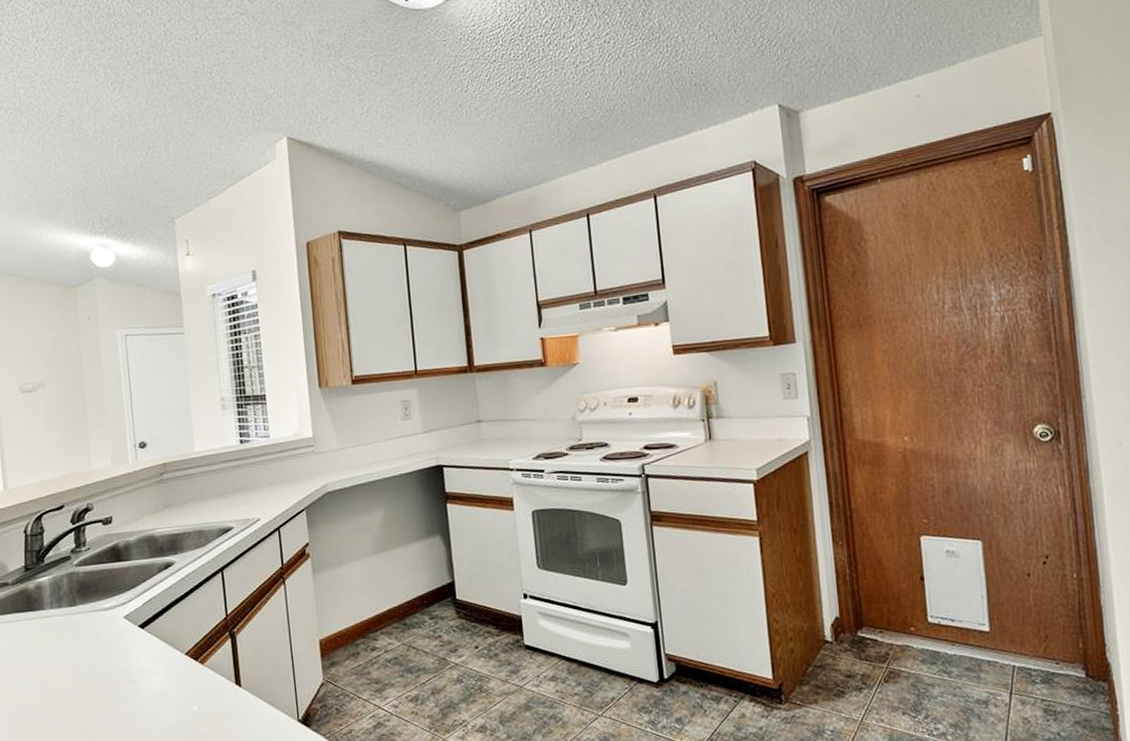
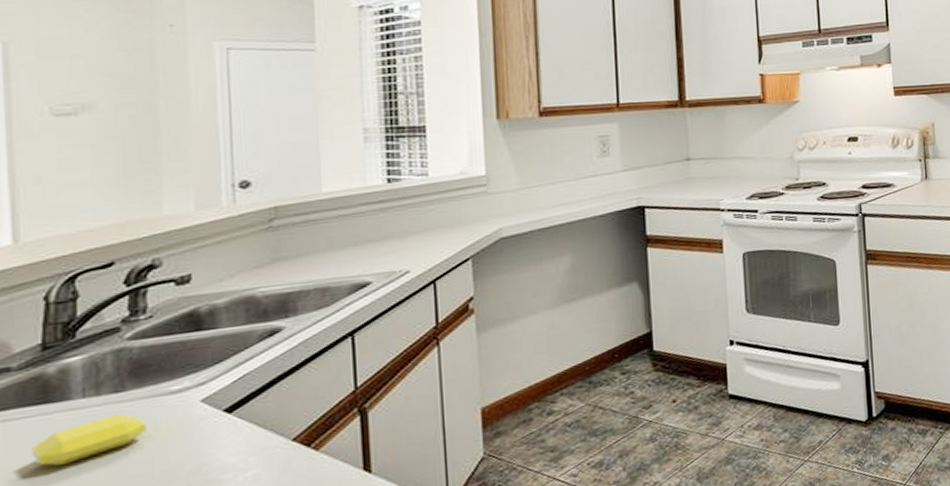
soap bar: none [23,623,91,660] -> present [31,413,146,466]

